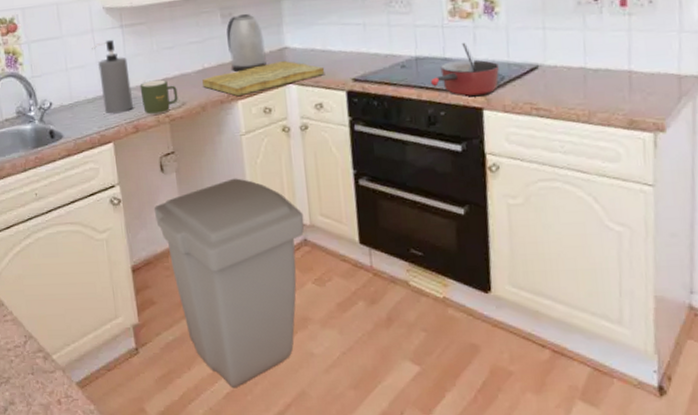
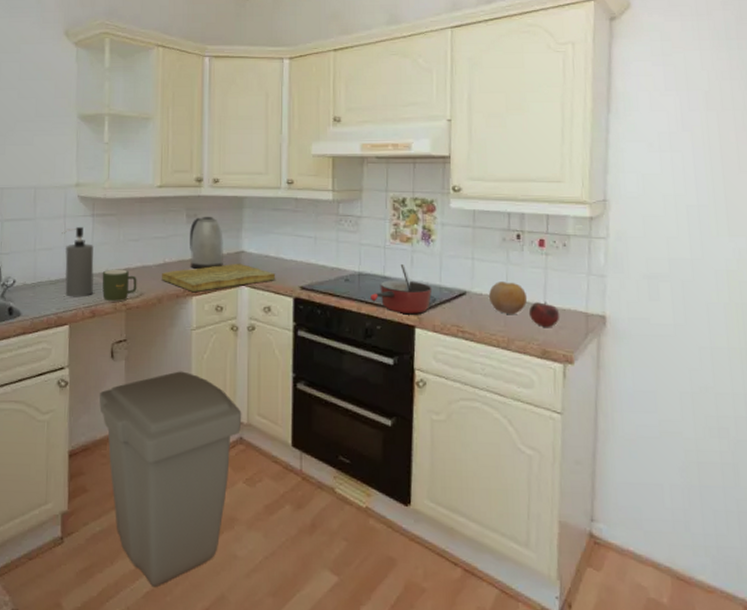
fruit: none [564,50,610,86] -> present [489,281,528,315]
fruit: none [611,66,648,96] -> present [528,301,560,328]

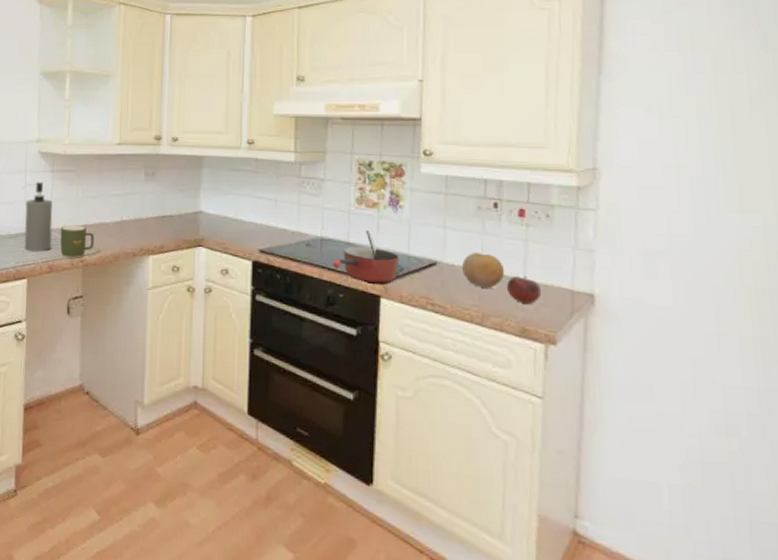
trash can: present [99,371,242,588] -> none [54,330,197,549]
cutting board: present [162,263,276,293] -> none [119,223,234,252]
kettle: present [190,216,223,270] -> none [147,174,181,229]

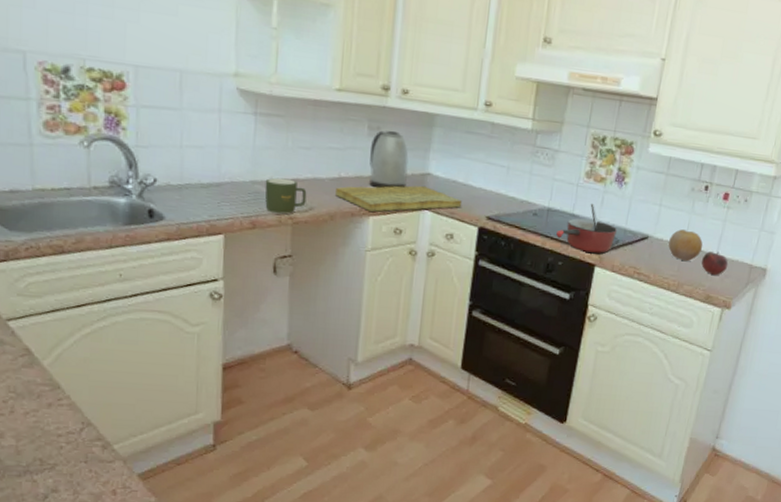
soap dispenser: present [22,181,53,252] -> none [216,124,256,206]
cutting board: none [119,223,234,252] -> present [335,185,463,213]
kettle: none [147,174,181,229] -> present [369,130,409,189]

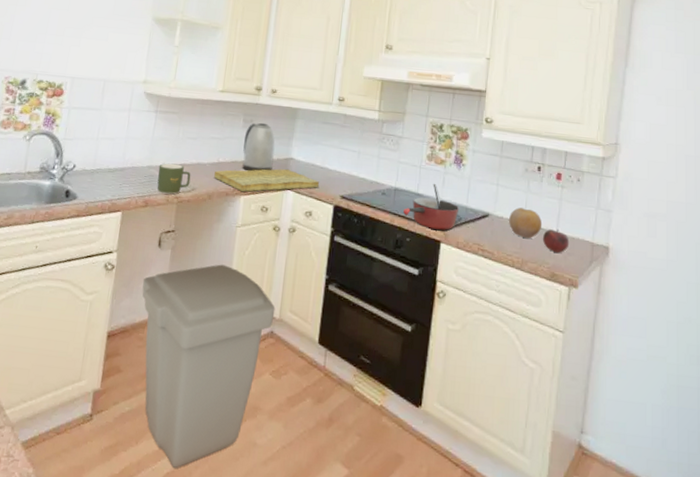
trash can: none [258,291,414,490] -> present [142,264,275,469]

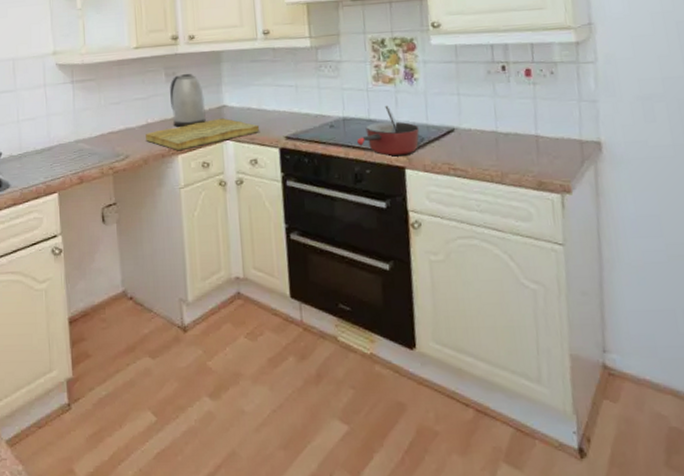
trash can: present [142,264,275,469] -> none [93,230,238,448]
mug: present [157,163,191,195] -> none [86,133,122,167]
fruit: present [509,207,543,239] -> none [478,115,518,149]
fruit: present [542,229,570,254] -> none [520,131,554,159]

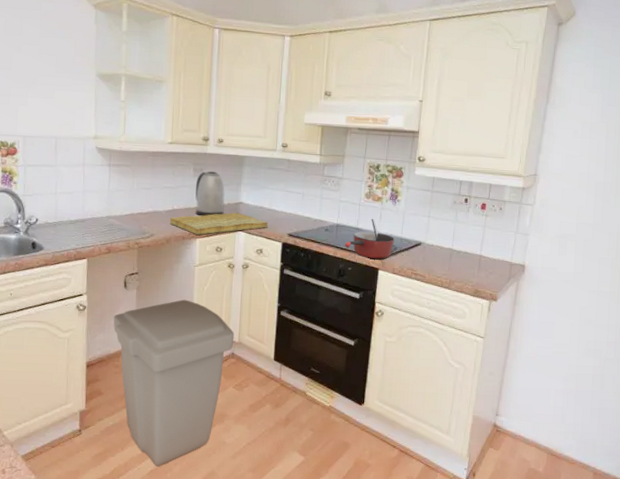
trash can: none [93,230,238,448] -> present [113,299,235,467]

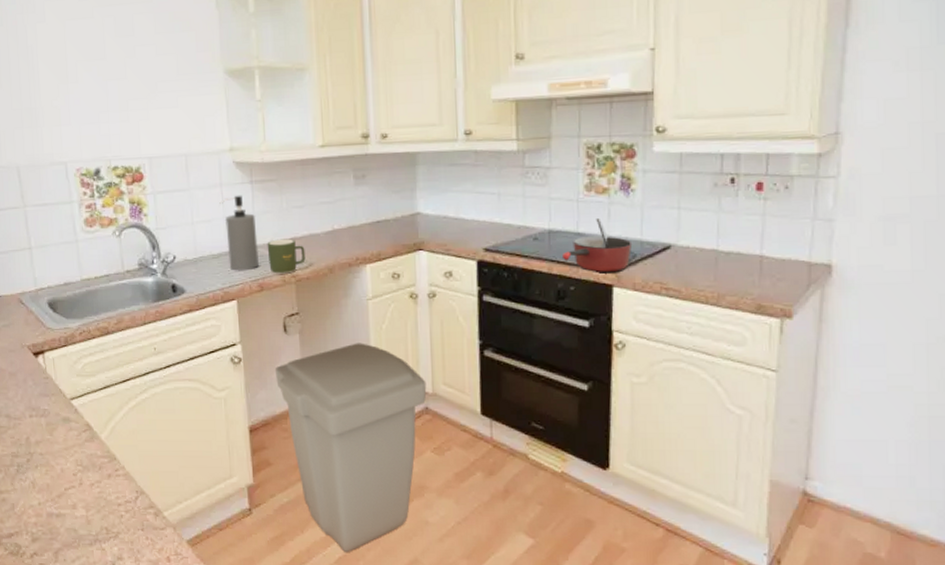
soap dispenser: none [81,174,110,236] -> present [219,195,259,271]
mug: none [117,213,149,241] -> present [267,238,306,274]
cutting board: present [170,212,268,236] -> none [331,226,457,261]
kettle: present [195,171,225,217] -> none [359,176,398,236]

